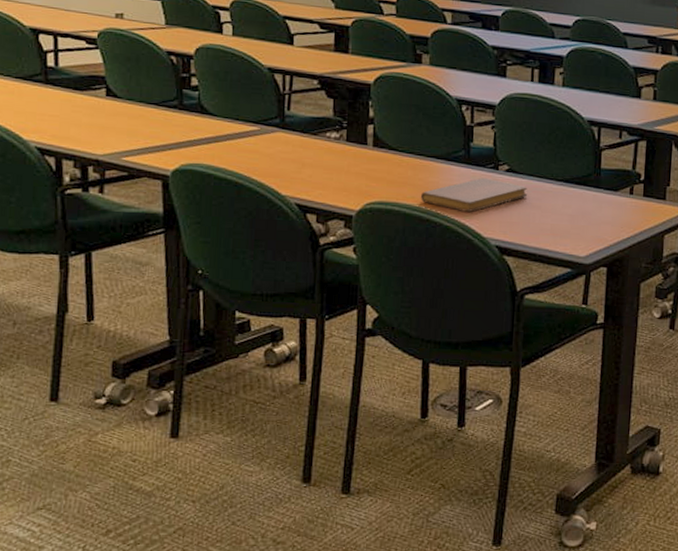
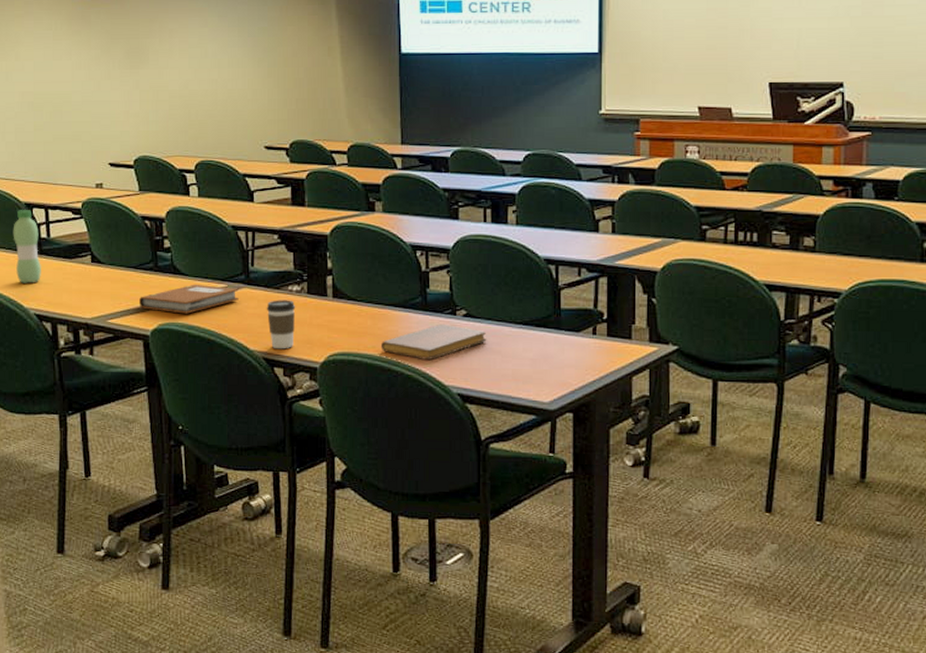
water bottle: none [13,34,46,115] -> present [13,209,41,283]
notebook: none [160,125,272,155] -> present [140,284,239,314]
coffee cup: none [301,145,334,196] -> present [266,300,296,349]

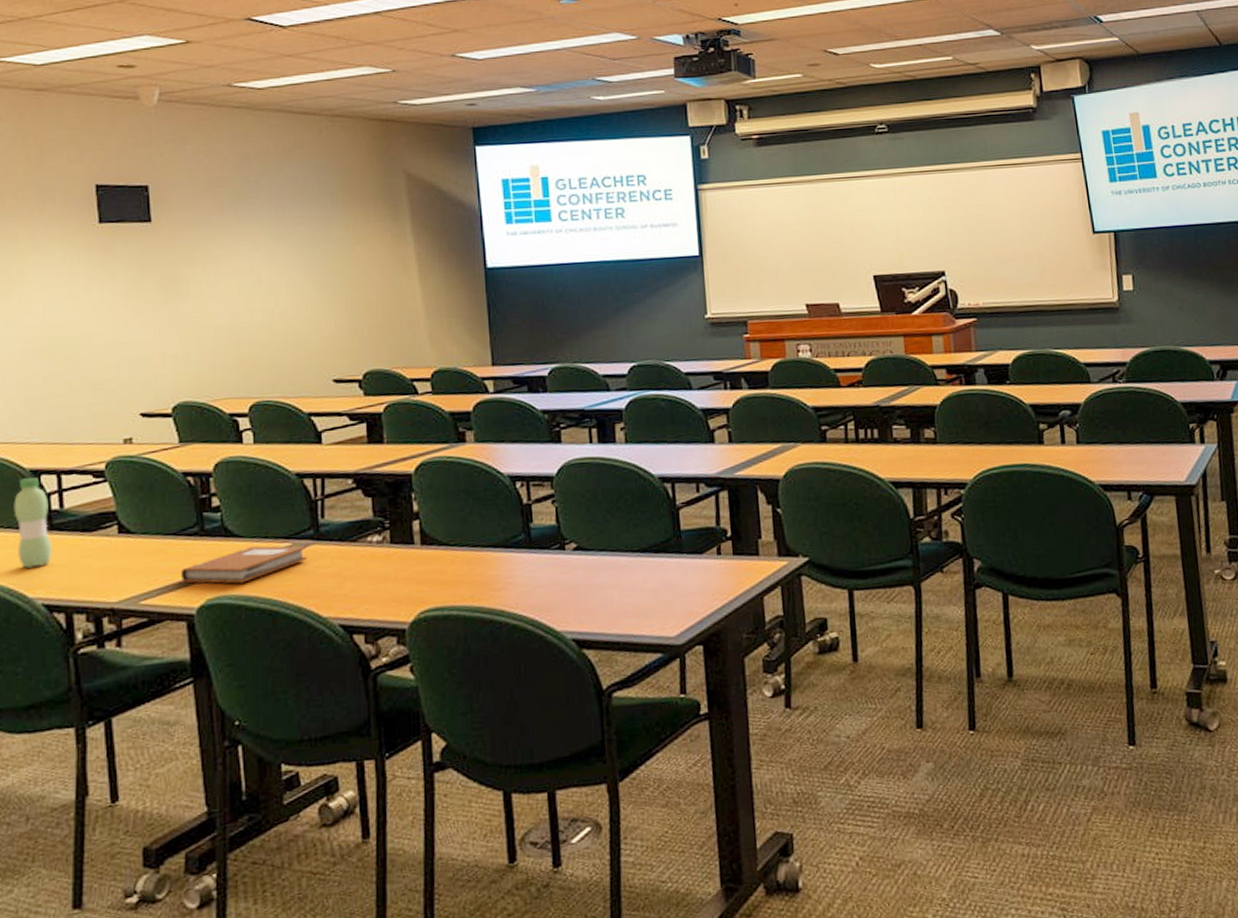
coffee cup: present [266,300,296,349] -> none [341,552,377,613]
notebook: present [380,323,487,360] -> none [480,561,602,605]

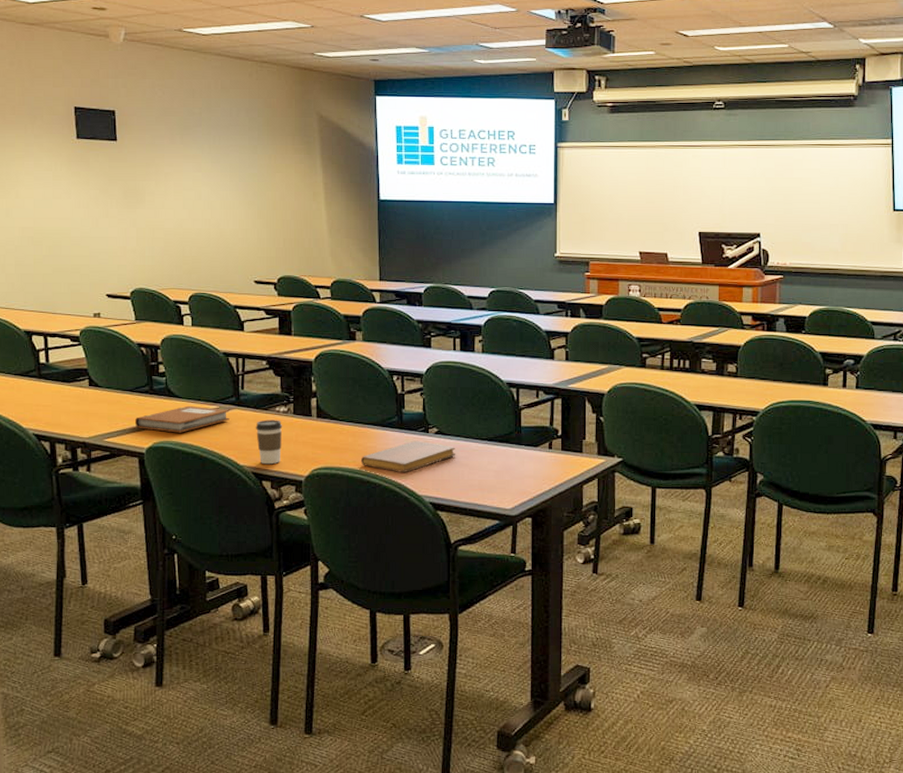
water bottle: present [13,477,52,568] -> none [12,336,40,406]
coffee cup: none [341,552,377,613] -> present [255,420,283,465]
notebook: none [480,561,602,605] -> present [360,440,456,472]

